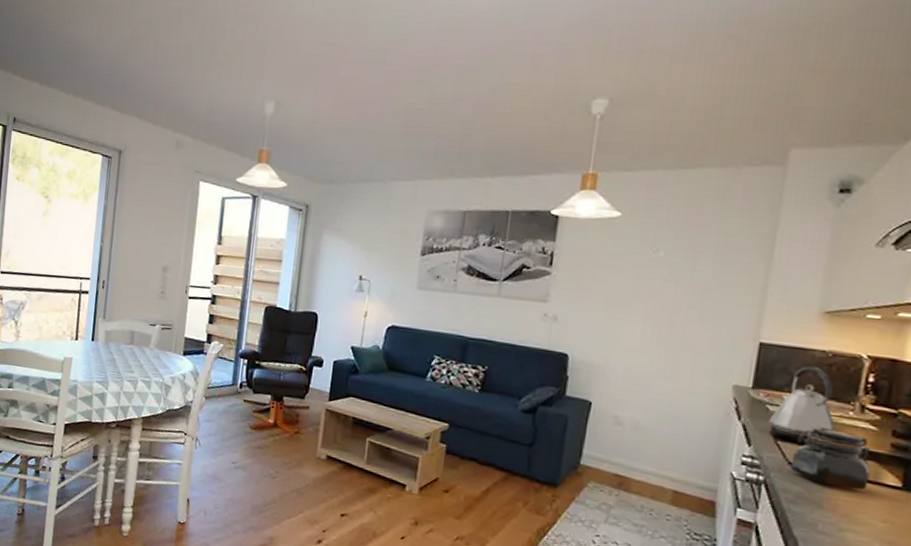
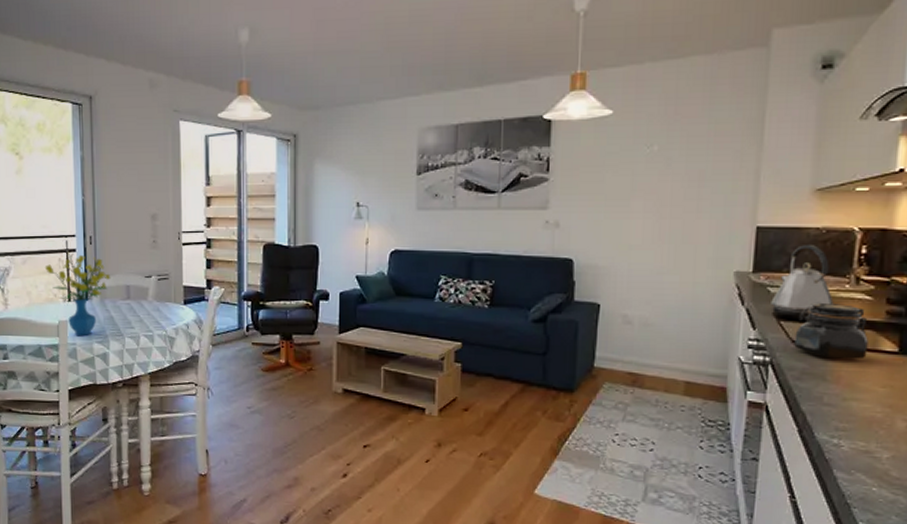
bouquet: none [57,292,118,375] -> present [44,251,111,336]

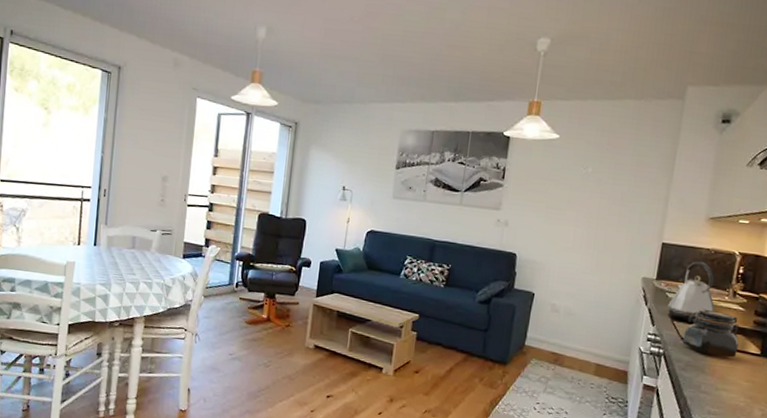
bouquet: present [44,251,111,336] -> none [59,200,120,278]

